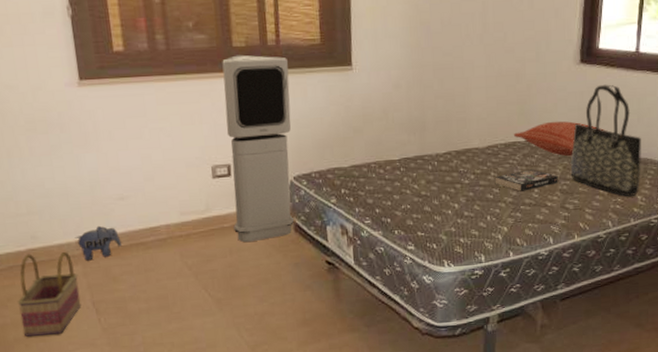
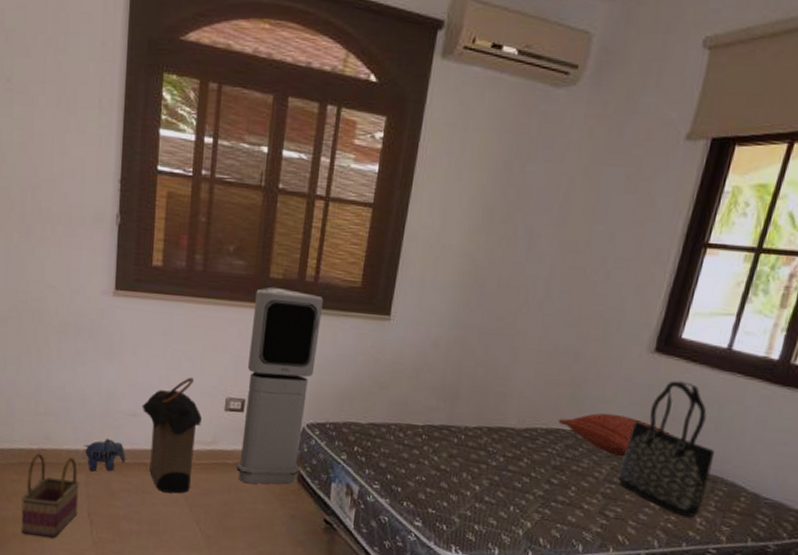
laundry hamper: none [128,152,192,267] -> present [142,377,203,494]
book: present [495,169,558,192] -> none [526,462,603,487]

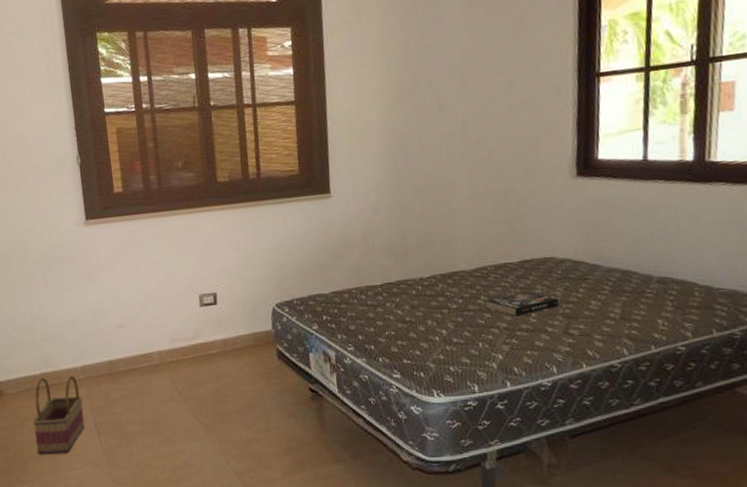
plush toy: present [83,438,126,472] -> none [80,351,120,385]
laundry hamper: present [142,377,203,494] -> none [126,282,182,391]
air purifier: present [236,286,324,485] -> none [208,188,278,369]
book: none [526,462,603,487] -> present [485,292,559,316]
pillow: present [559,412,671,458] -> none [505,239,612,278]
tote bag: present [618,380,715,517] -> none [573,197,660,320]

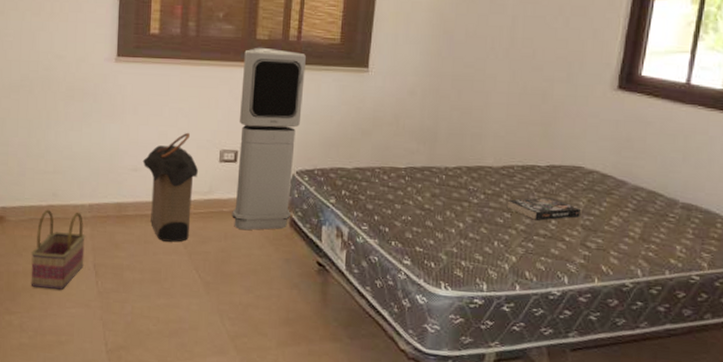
laundry hamper: none [126,282,182,391] -> present [142,132,199,242]
air purifier: none [208,188,278,369] -> present [232,47,307,231]

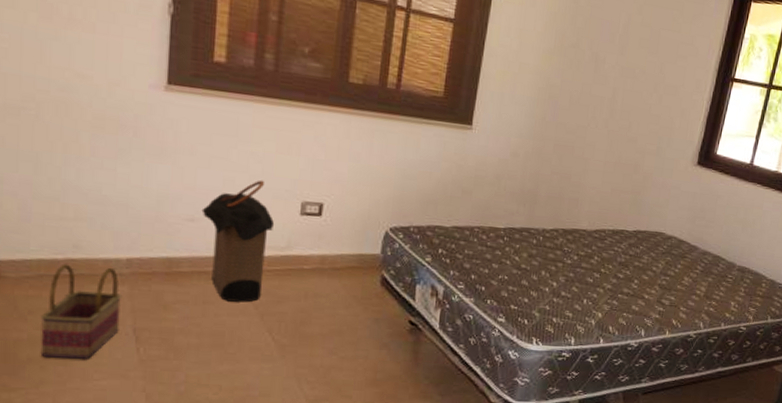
air purifier: present [232,47,307,231] -> none [314,91,406,289]
book: present [506,197,581,221] -> none [596,259,659,280]

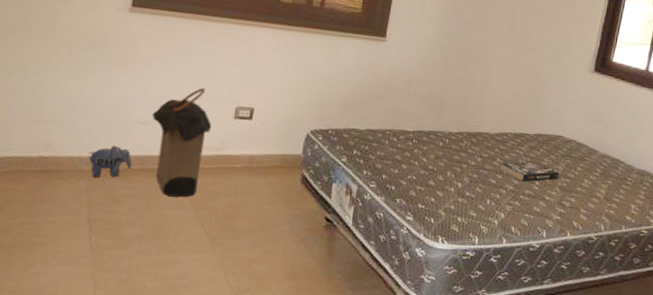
basket: present [40,263,123,359] -> none [11,160,82,247]
plush toy: none [126,245,182,282] -> present [88,145,132,178]
book: none [596,259,659,280] -> present [499,161,560,182]

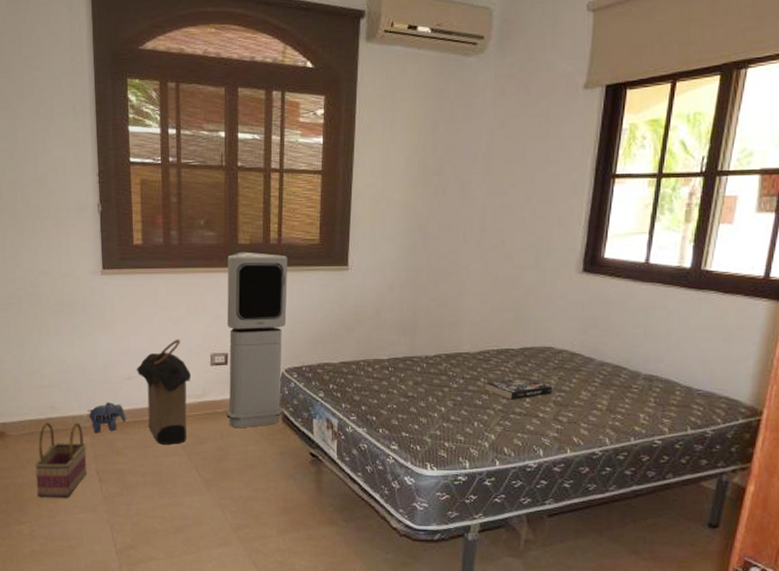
basket: none [11,160,82,247] -> present [34,422,87,497]
air purifier: none [243,9,329,187] -> present [226,251,288,429]

